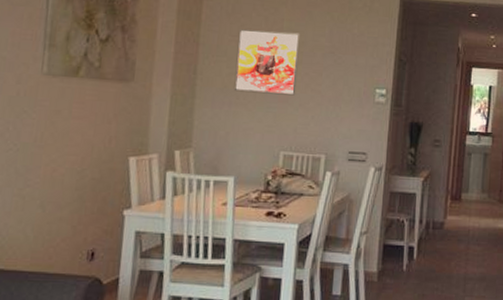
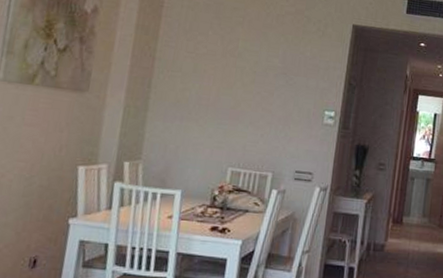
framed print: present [233,29,300,96] -> none [186,46,255,114]

